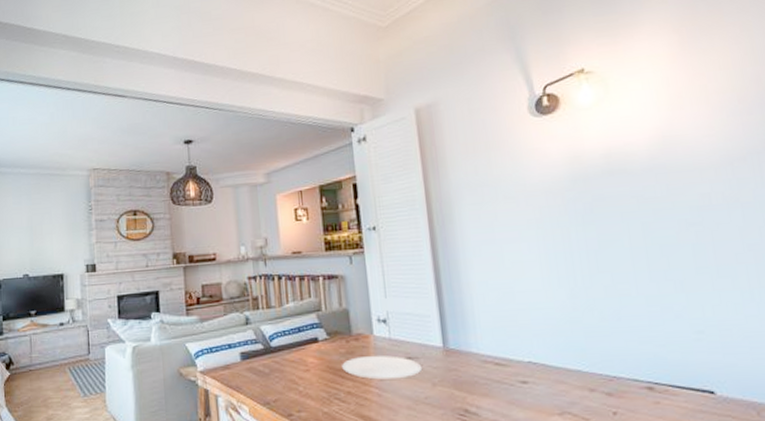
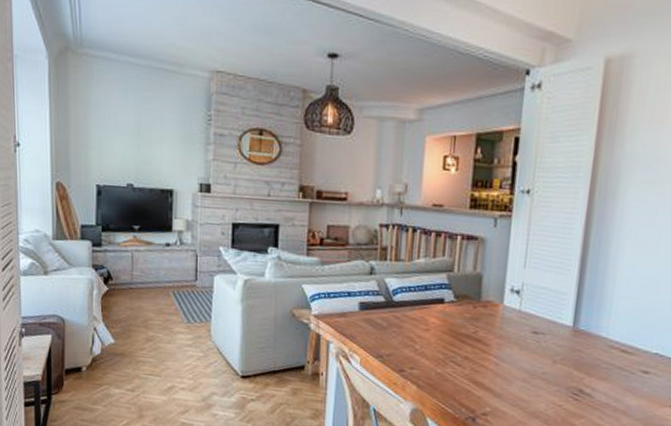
plate: present [342,355,423,380] -> none [464,324,547,352]

